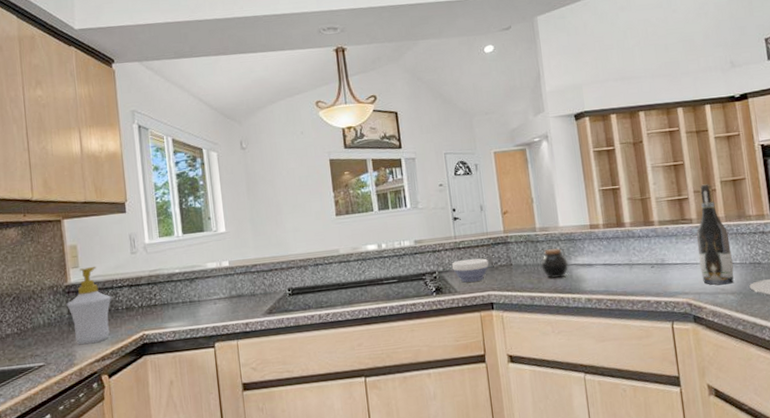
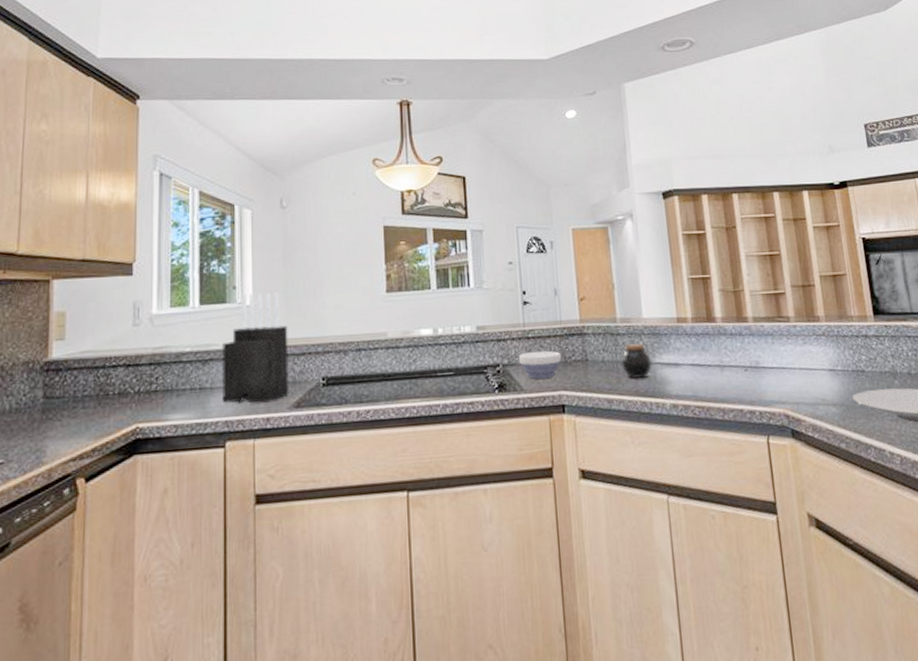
soap bottle: present [66,266,111,345] -> none [43,338,101,438]
knife block: none [204,220,262,312] -> present [222,292,289,403]
wine bottle: present [696,184,734,285] -> none [794,278,836,395]

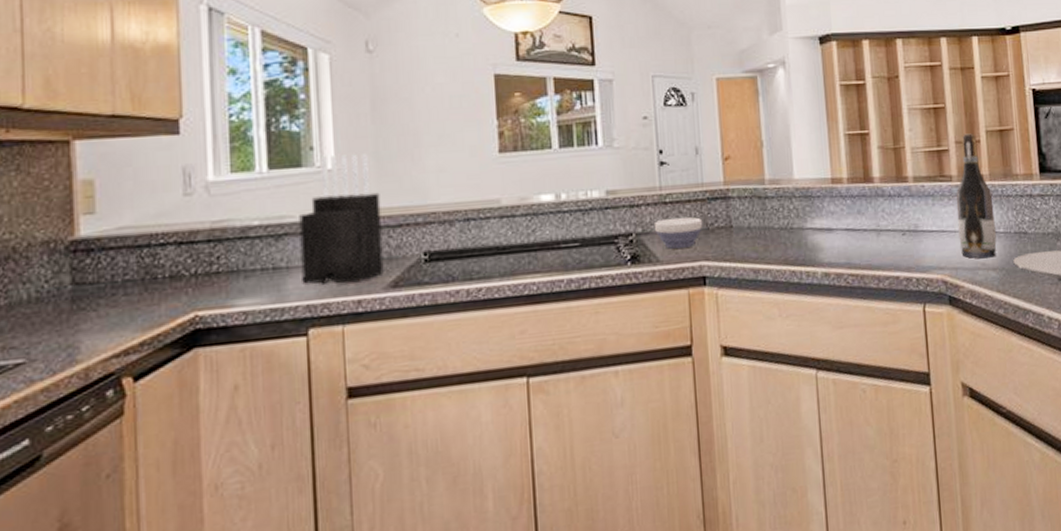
jar: present [620,342,652,379] -> none [768,206,803,246]
wine bottle: none [794,278,836,395] -> present [956,133,997,259]

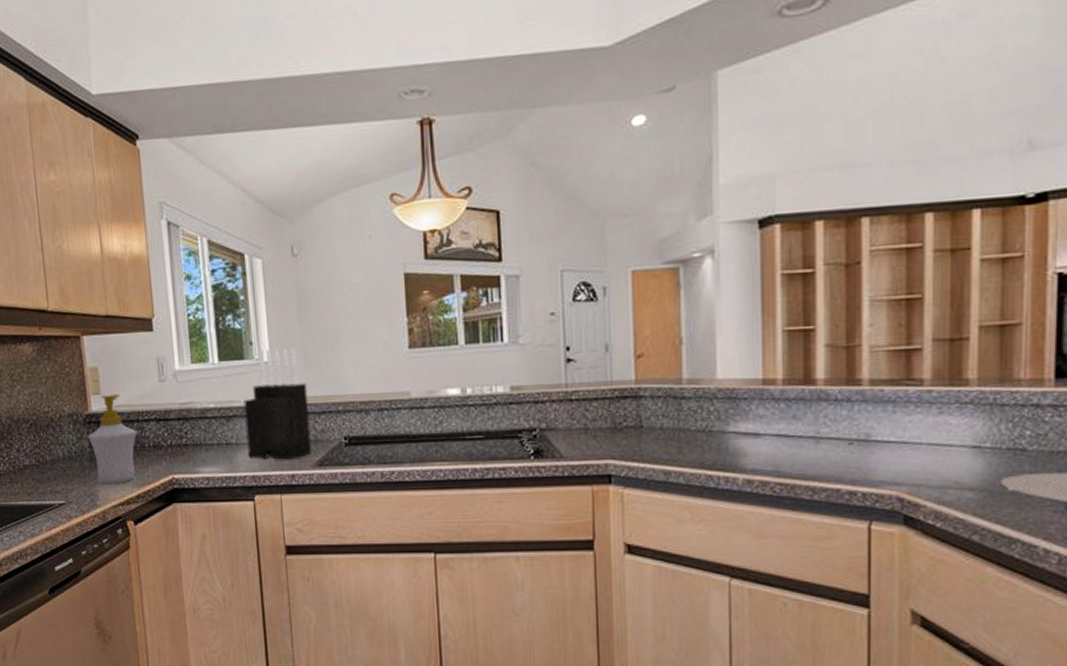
soap bottle: none [70,212,146,332] -> present [87,393,137,484]
bowl: present [655,217,702,249] -> none [559,414,609,446]
wine bottle: present [956,133,997,259] -> none [925,329,980,476]

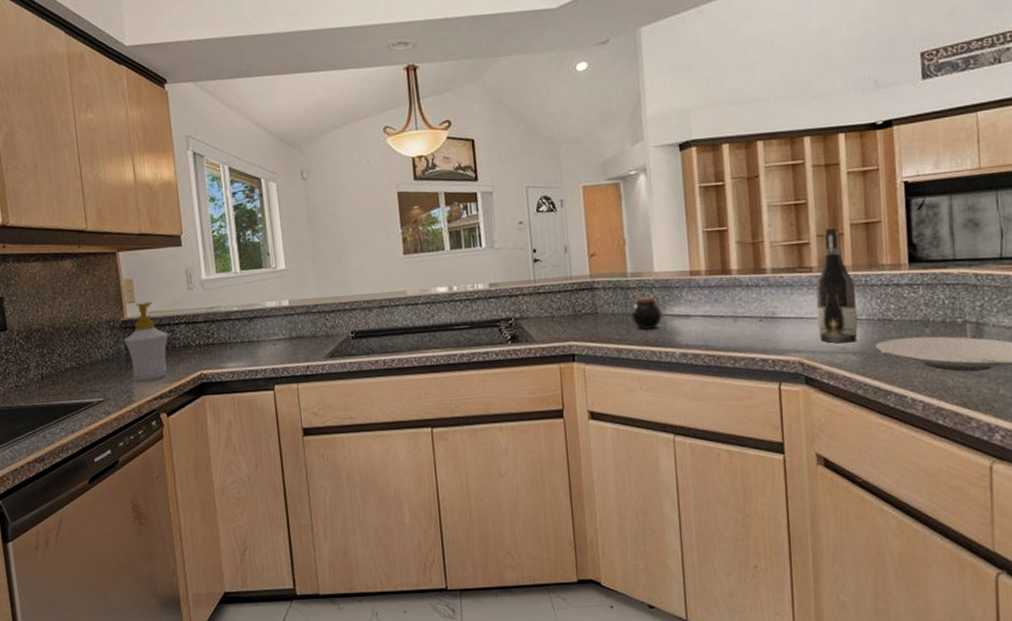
knife block: present [244,348,312,460] -> none [263,257,324,354]
jar: none [683,407,725,450] -> present [630,295,663,330]
wine bottle: none [925,329,980,476] -> present [815,227,858,344]

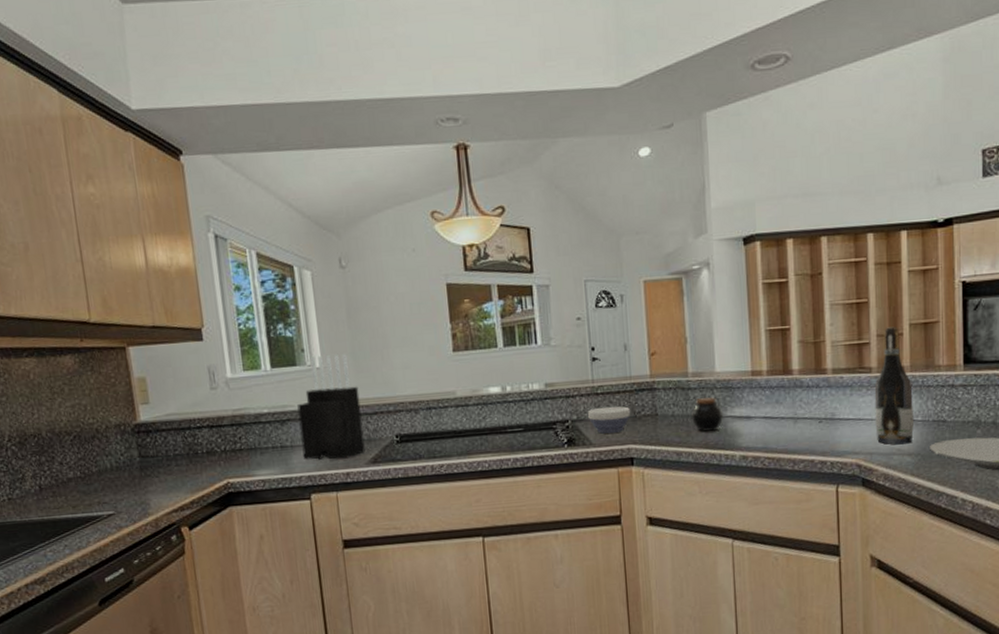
soap bottle: present [124,301,168,382] -> none [137,402,189,493]
knife block: none [263,257,324,354] -> present [297,354,365,460]
bowl: none [530,305,571,331] -> present [588,406,630,434]

